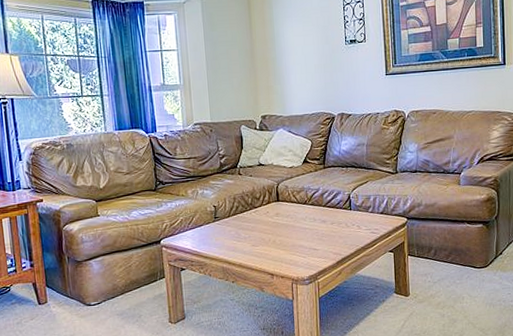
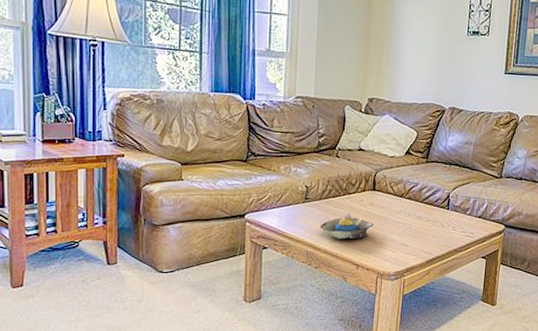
decorative bowl: none [231,224,283,252] -> present [320,211,374,239]

